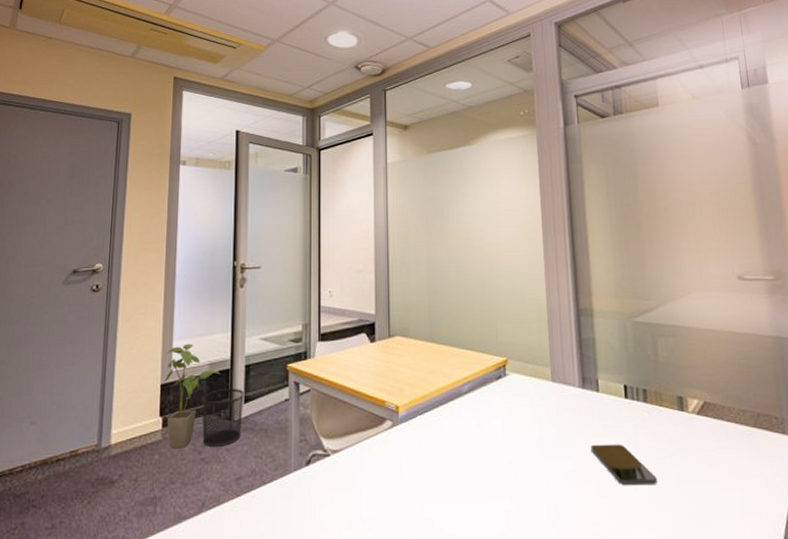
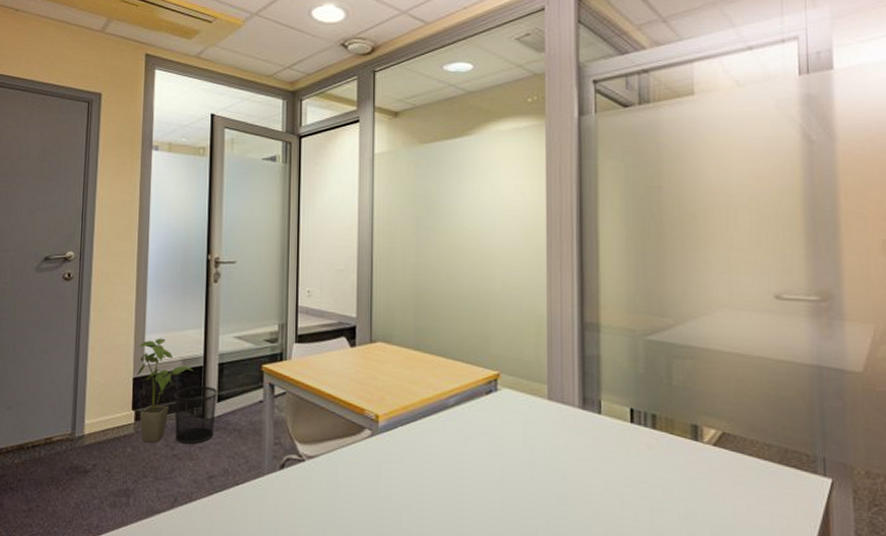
phone: present [590,444,657,485] -> none [588,469,661,516]

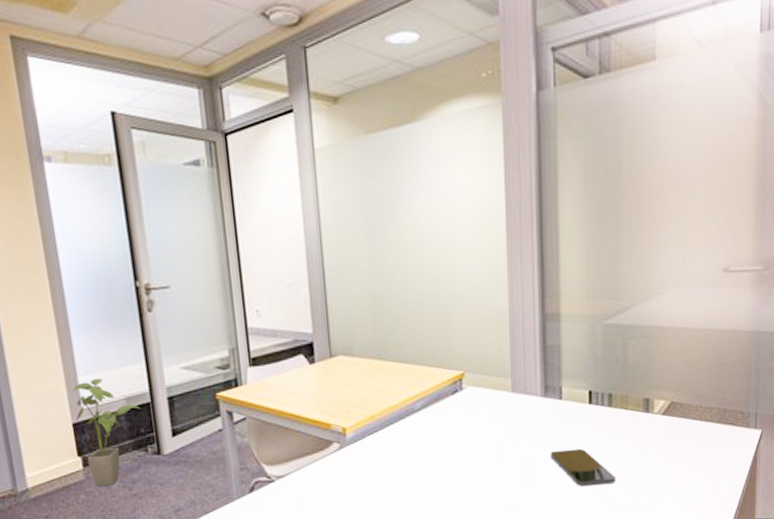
waste bin: present [174,385,218,444] -> none [122,422,174,482]
phone: none [588,469,661,516] -> present [550,448,615,486]

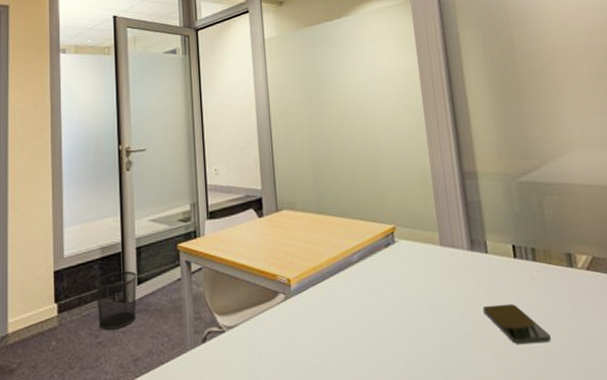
house plant: present [73,378,140,487] -> none [57,229,112,334]
waste bin: none [122,422,174,482] -> present [94,270,137,330]

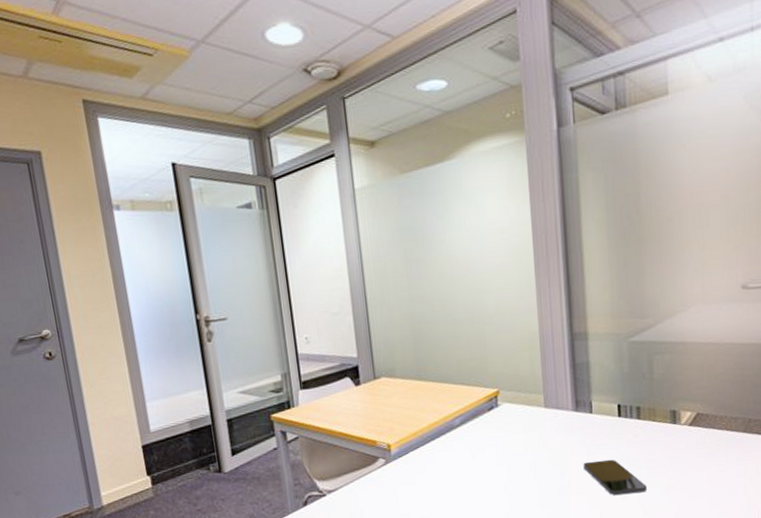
waste bin: present [94,270,137,330] -> none [186,442,234,499]

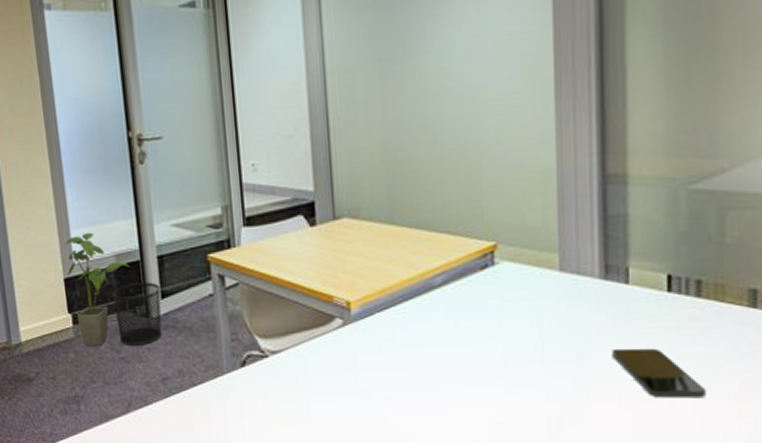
house plant: none [142,403,203,504] -> present [65,232,130,347]
waste bin: none [186,442,234,499] -> present [111,282,162,345]

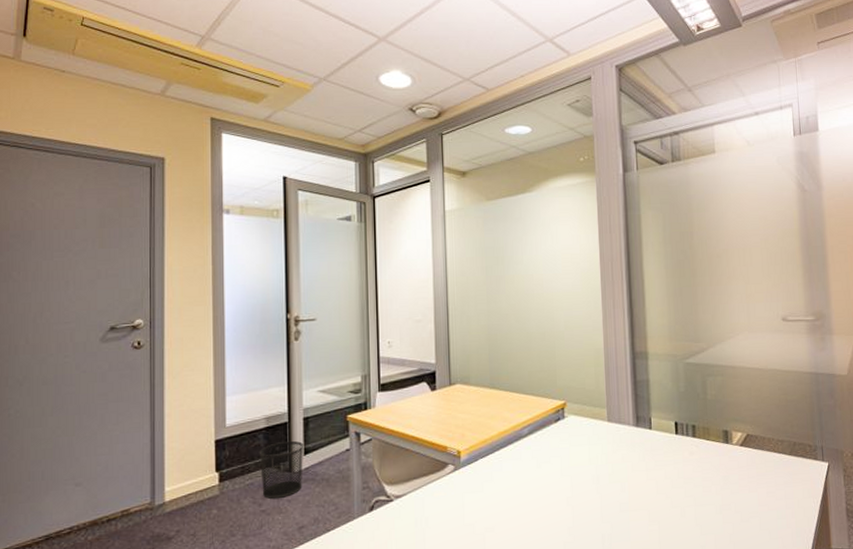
house plant: present [65,232,130,347] -> none [219,398,278,503]
phone: present [612,348,706,397] -> none [643,476,702,512]

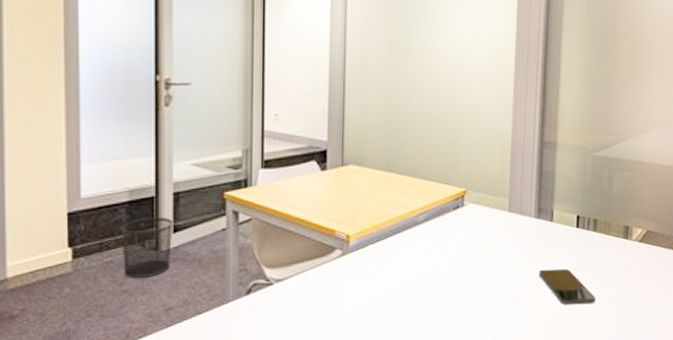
phone: none [643,476,702,512] -> present [539,268,595,304]

